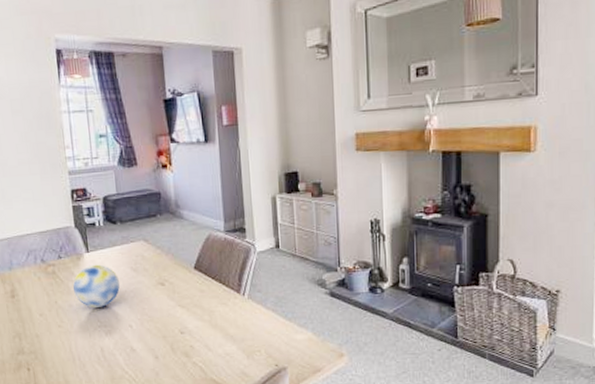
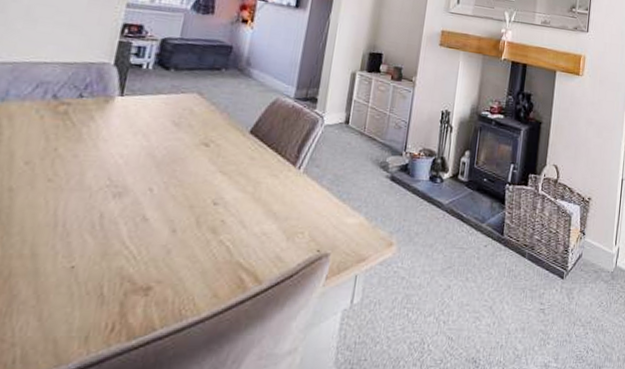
decorative ball: present [72,264,121,308] -> none [85,110,154,163]

